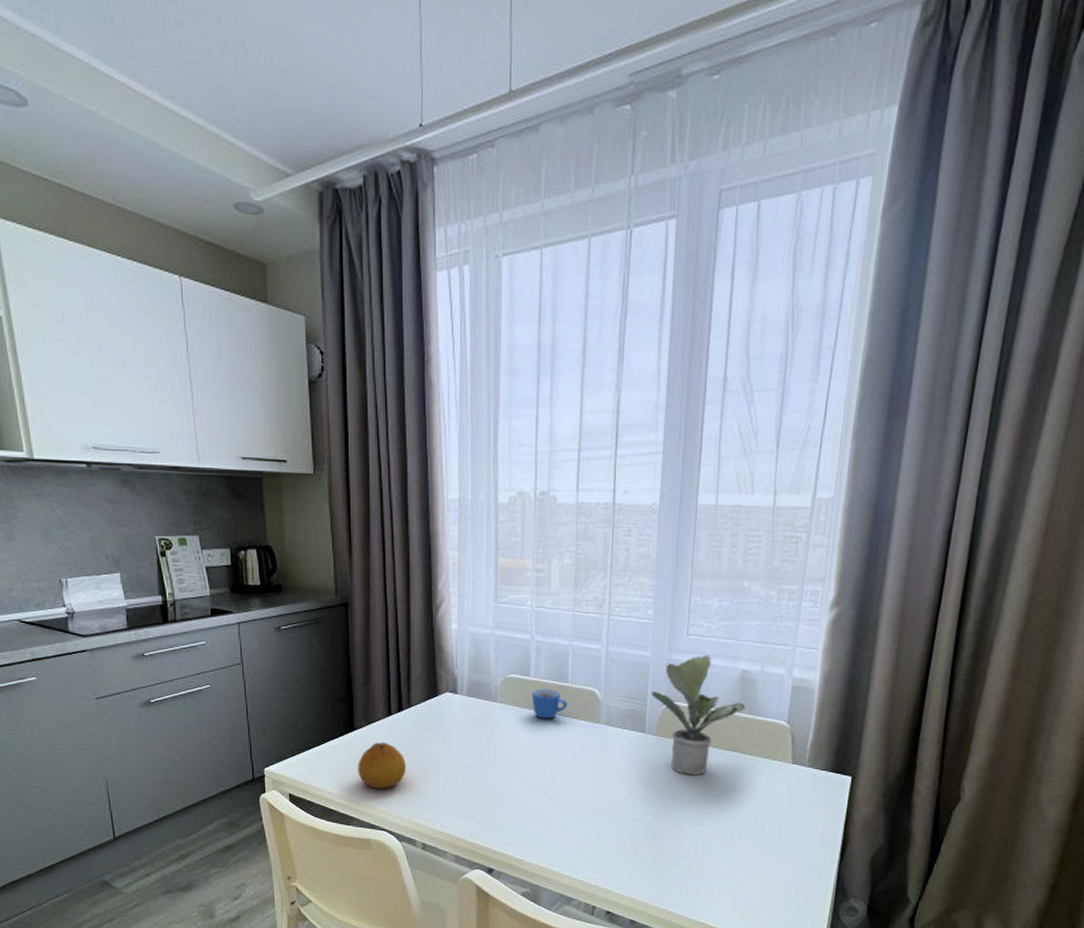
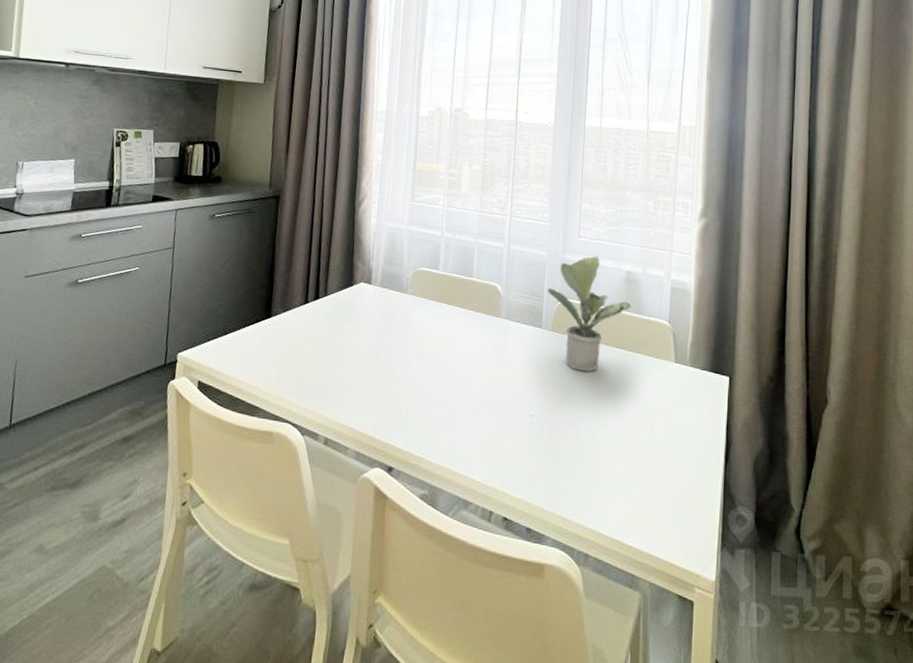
fruit: present [358,742,406,789] -> none [269,330,317,378]
mug: present [532,689,568,719] -> none [439,282,472,312]

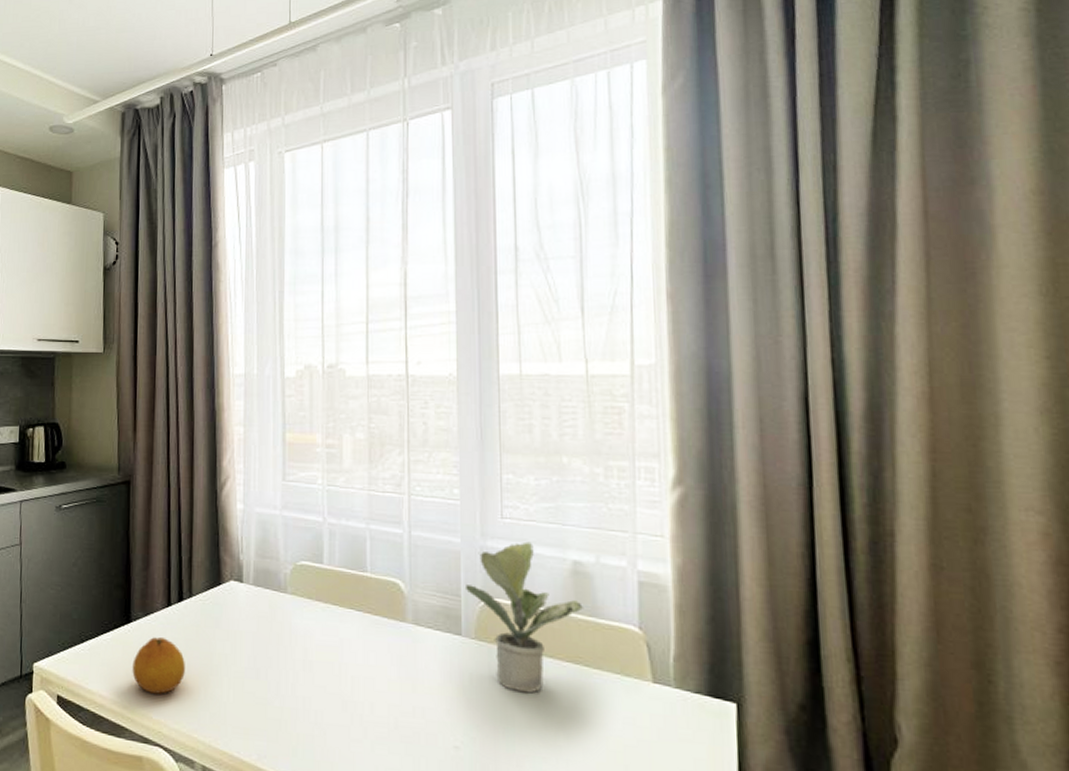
fruit: none [269,330,317,378] -> present [132,637,185,694]

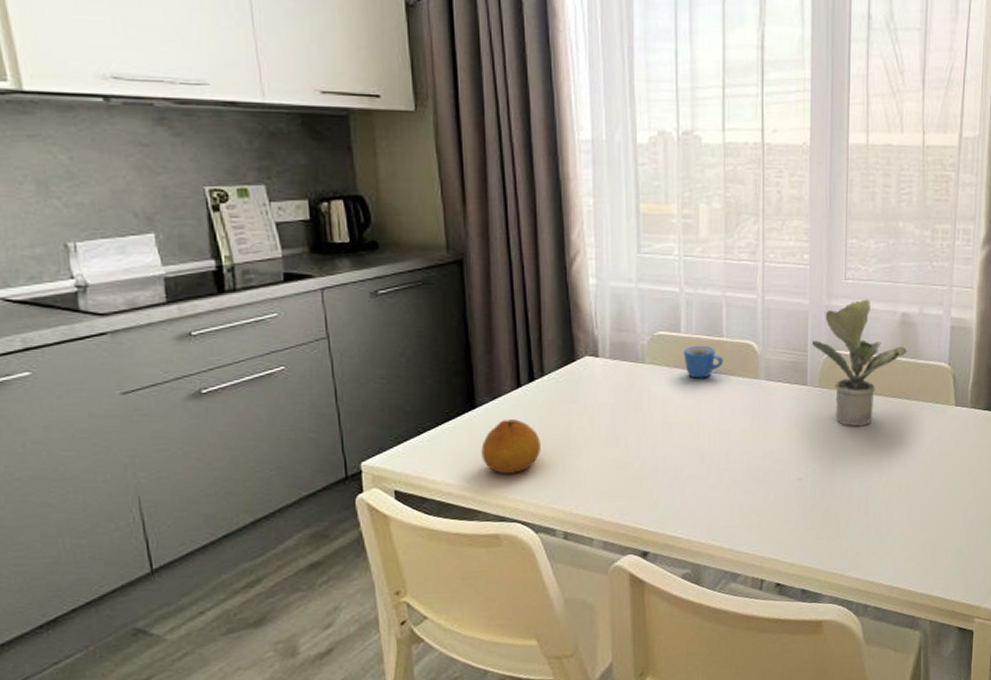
mug: none [326,578,367,615] -> present [683,345,723,379]

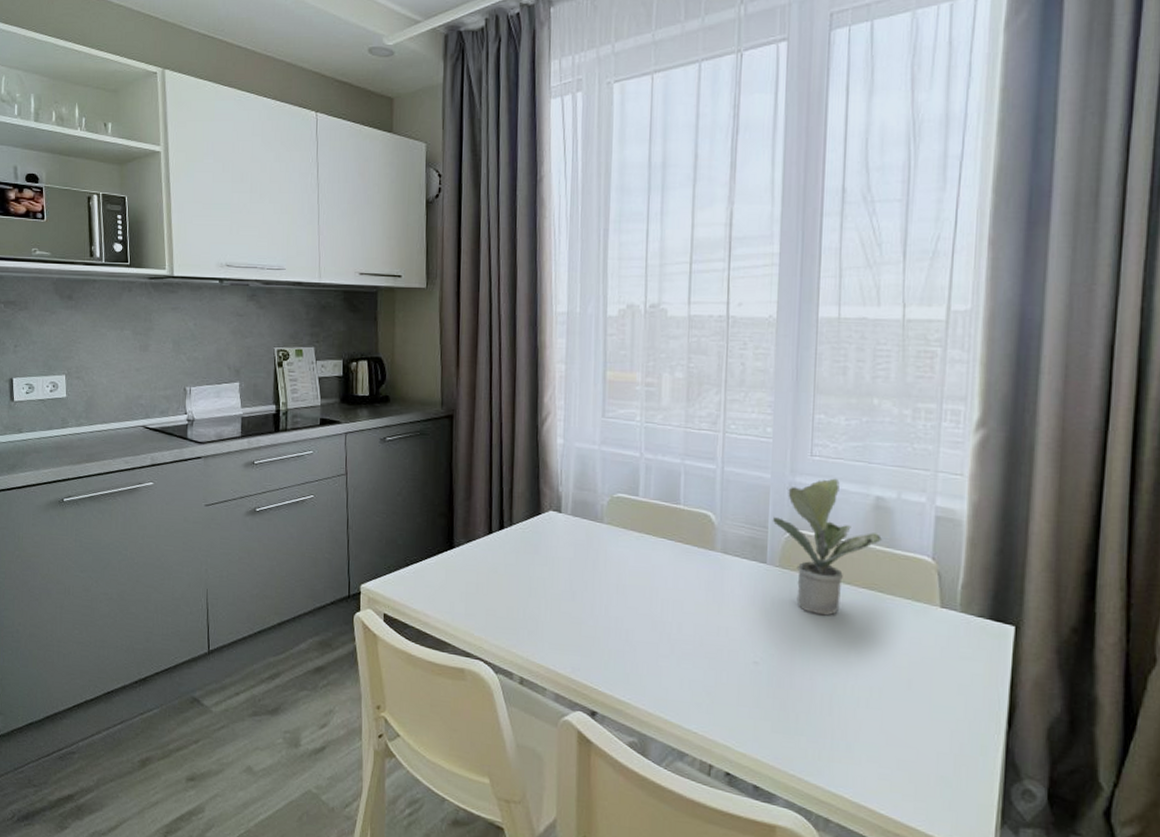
fruit: present [481,419,541,474] -> none [455,562,505,614]
mug: present [683,345,723,379] -> none [640,510,680,544]

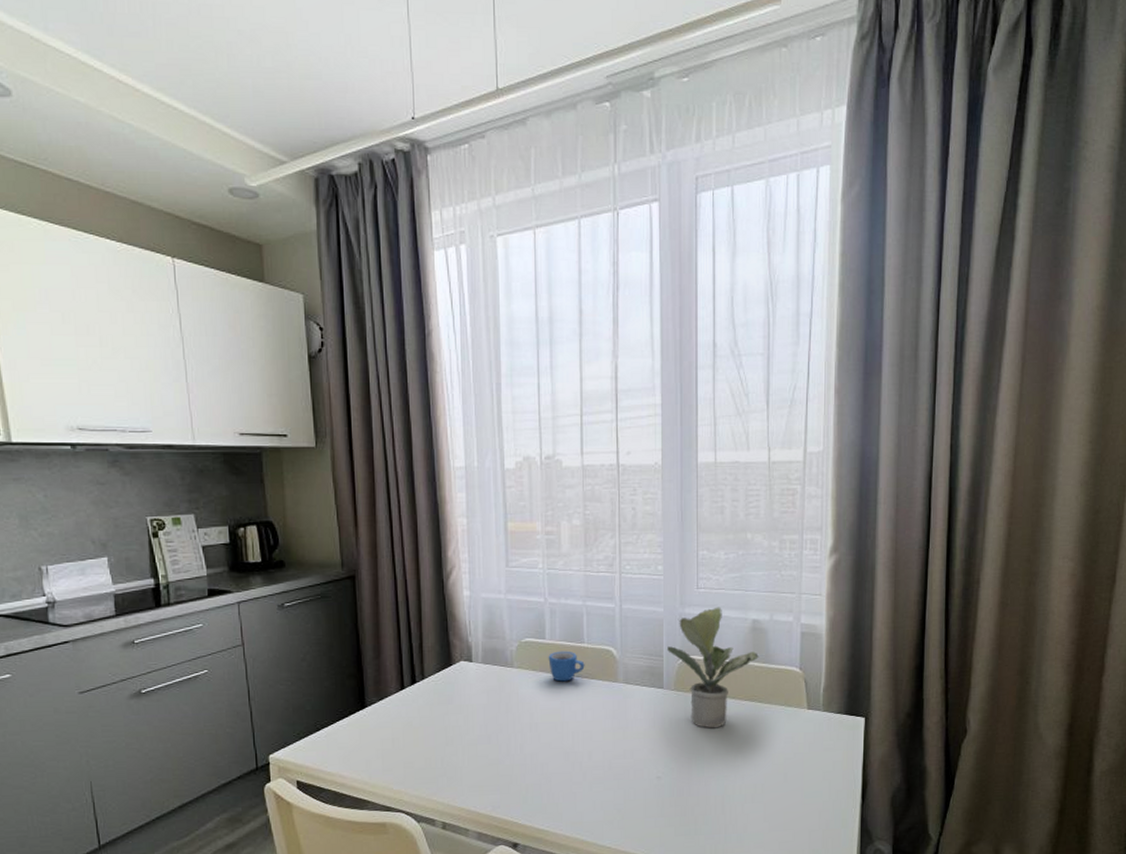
mug: none [640,510,680,544] -> present [548,651,585,682]

